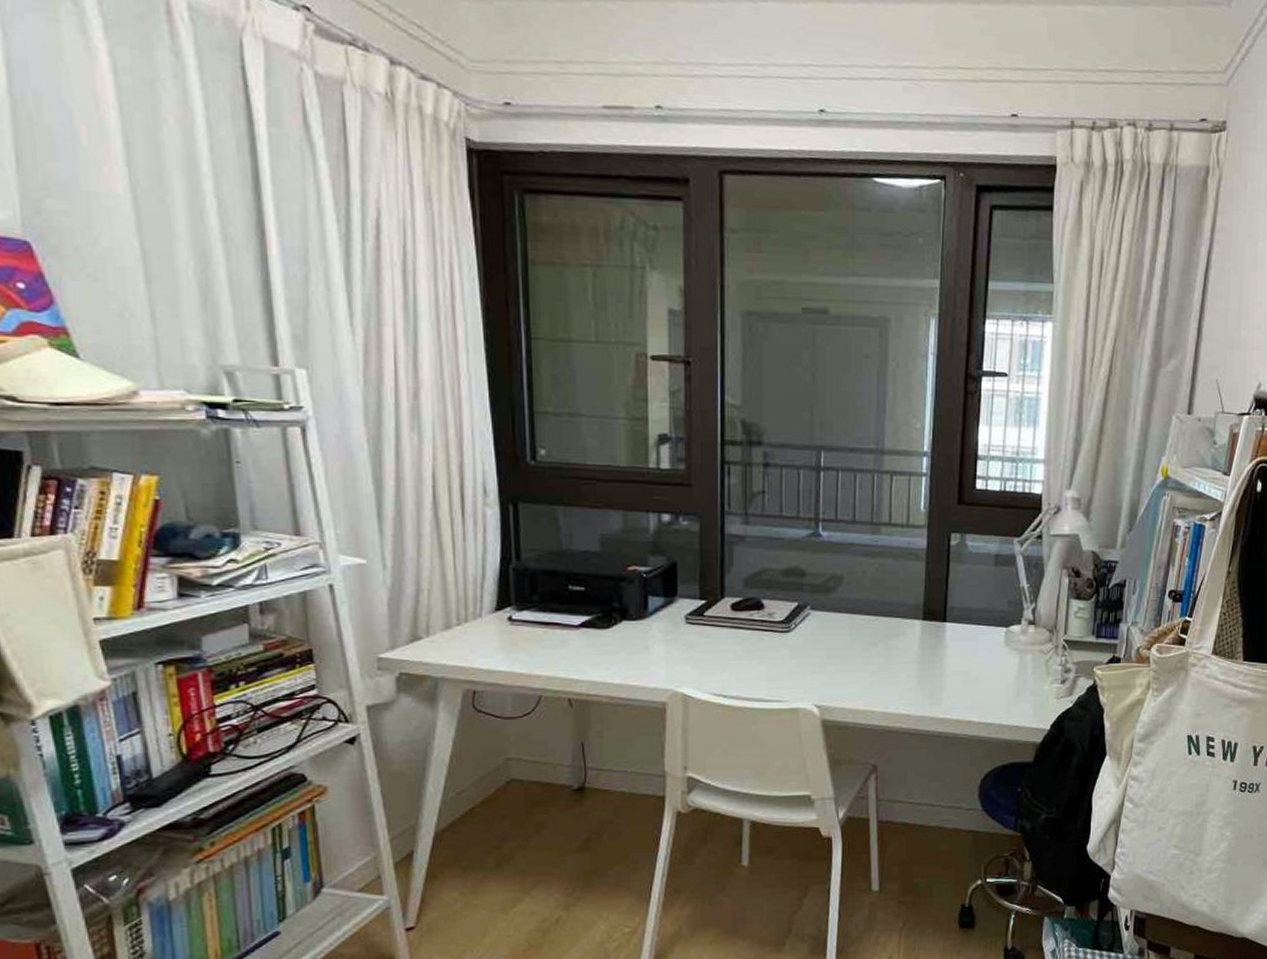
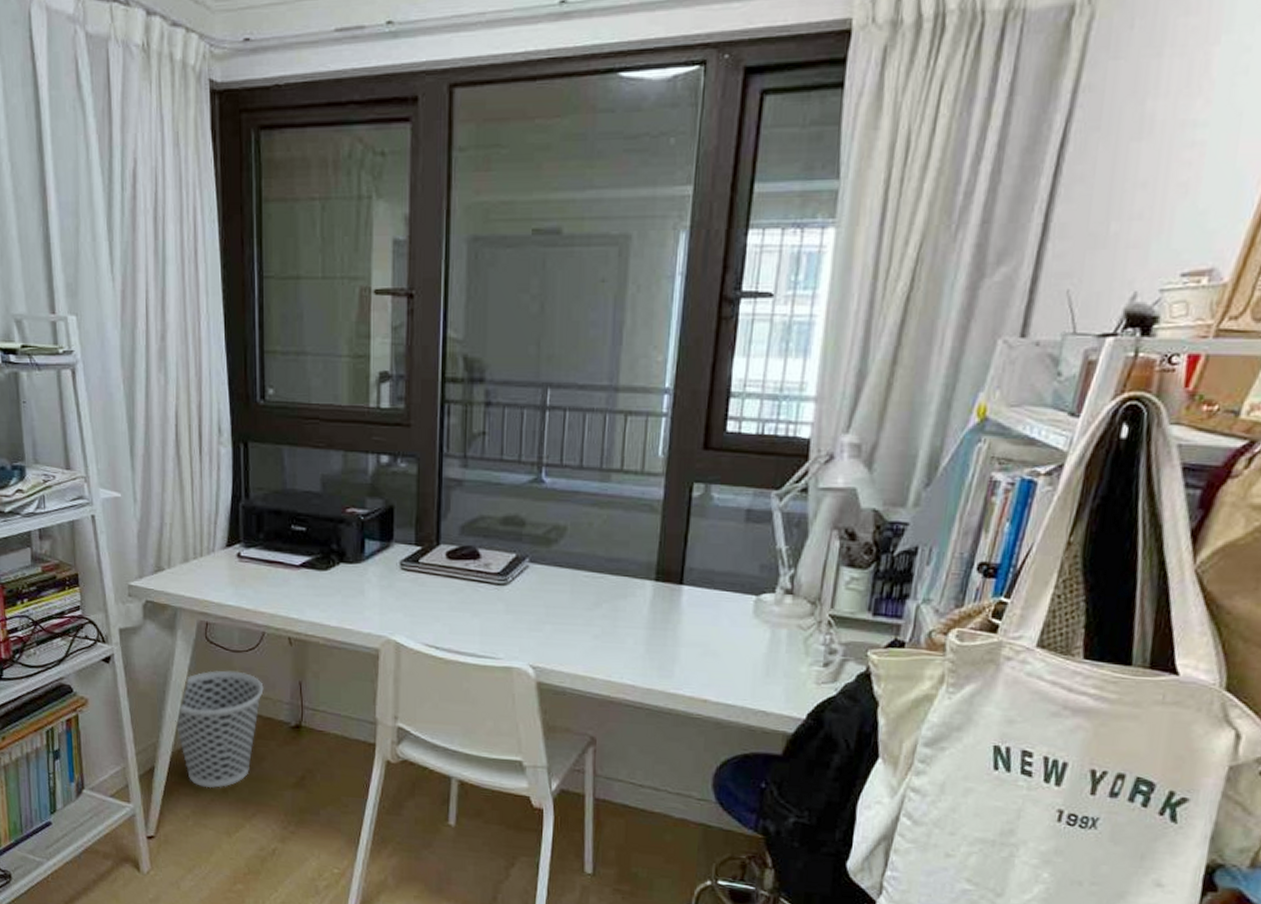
wastebasket: none [438,738,542,866] -> present [175,670,264,789]

